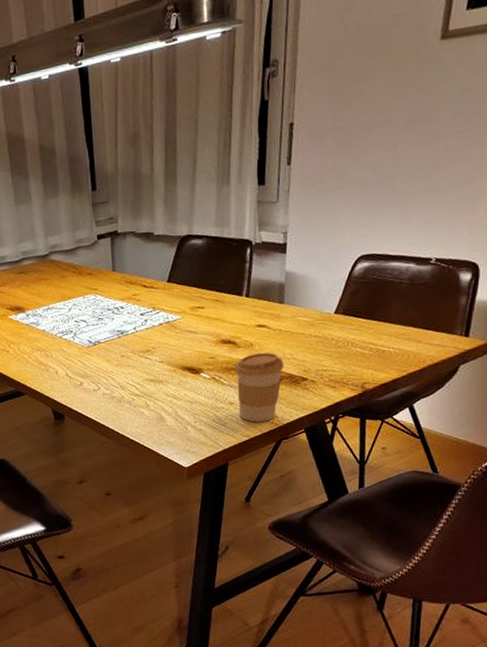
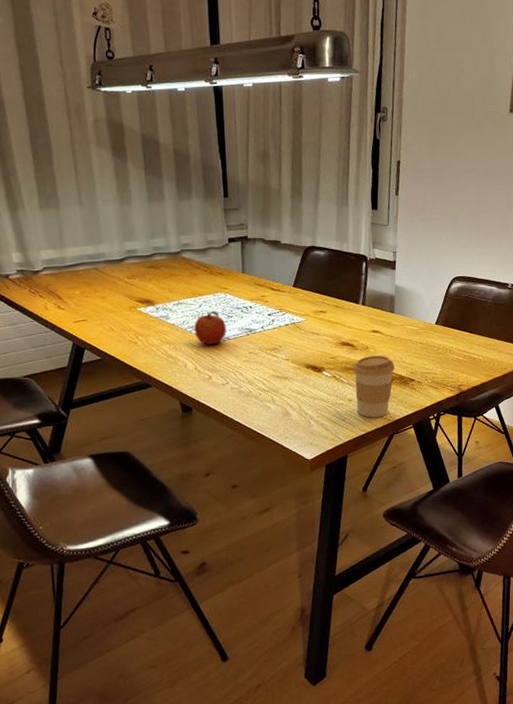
fruit: none [64,314,97,350] -> present [194,311,226,345]

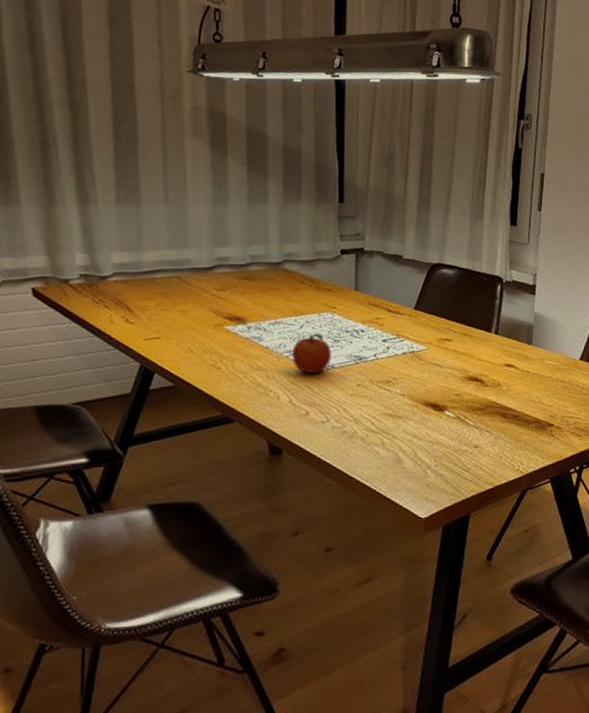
coffee cup: present [353,355,395,418] -> none [481,394,531,469]

